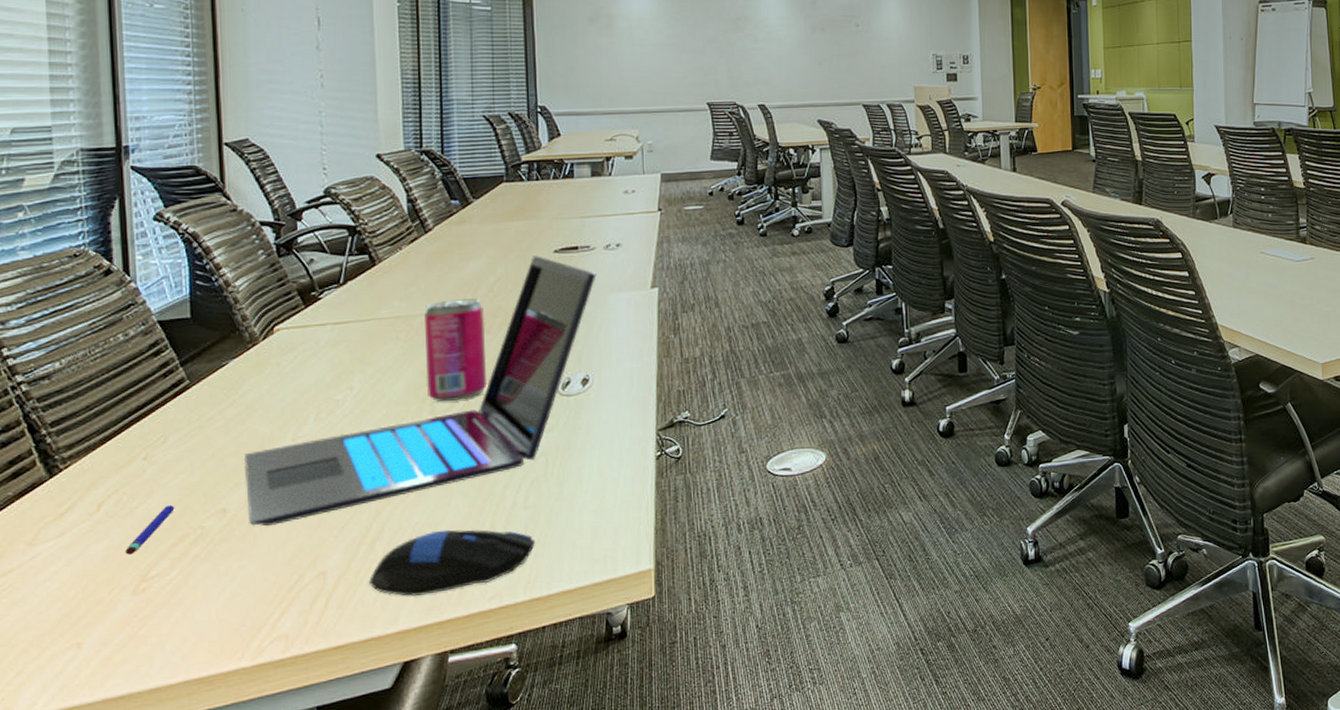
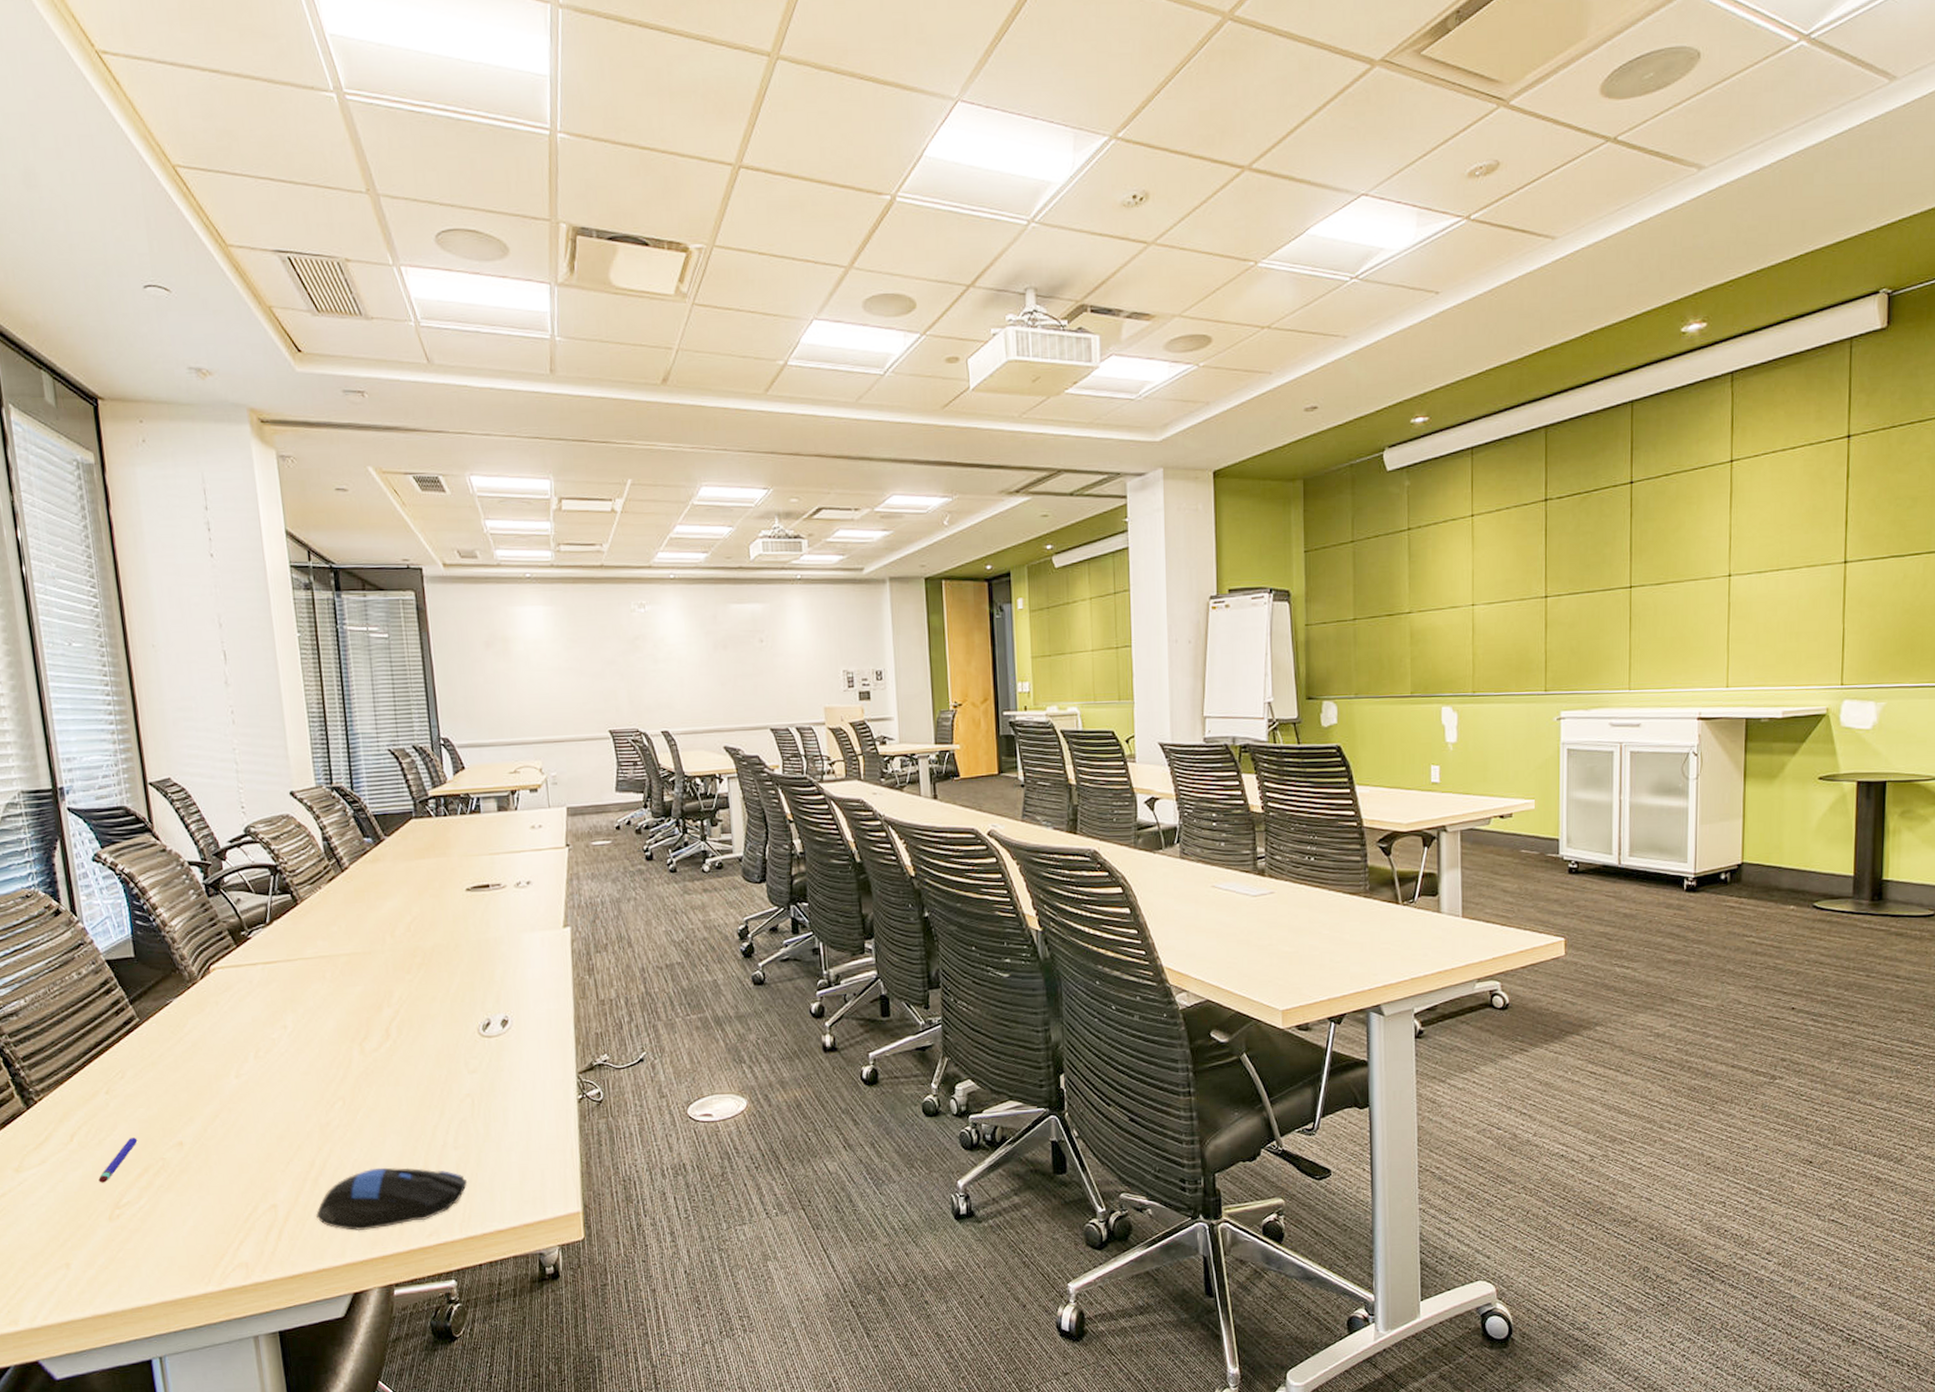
laptop: present [243,256,597,527] -> none [194,894,509,1160]
beverage can: present [425,299,486,403] -> none [347,938,411,1042]

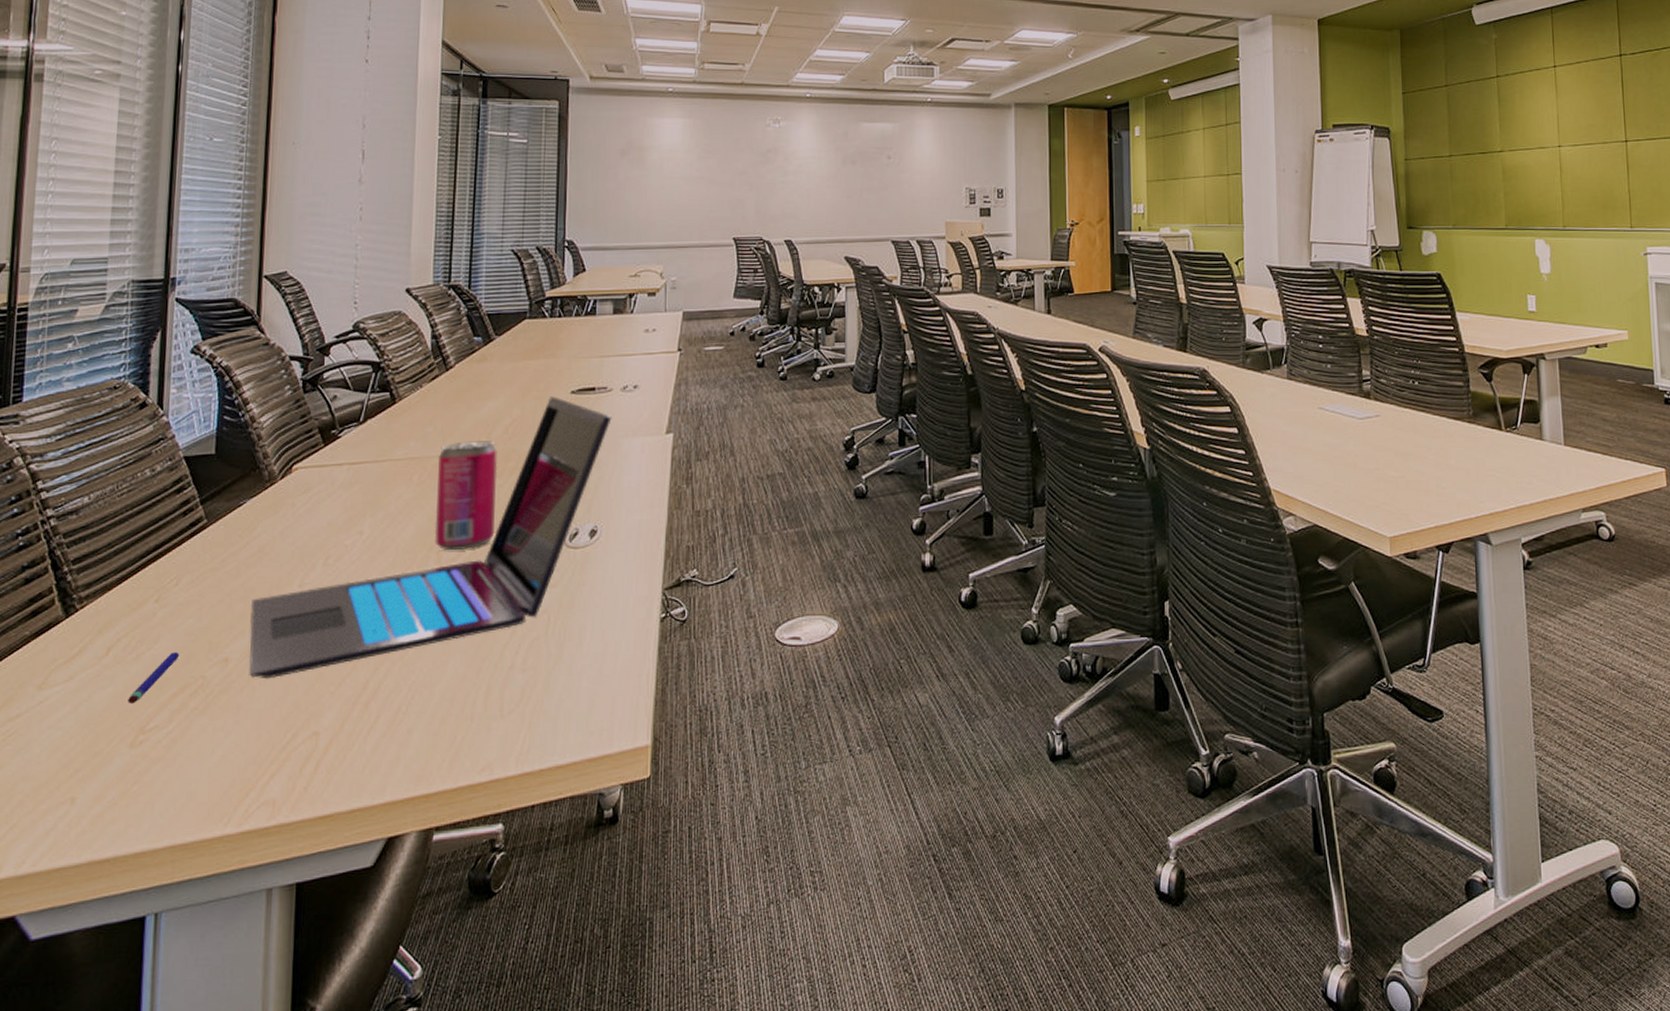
laptop: none [194,894,509,1160] -> present [248,396,612,679]
computer mouse: present [316,1167,468,1231] -> none [360,691,532,765]
beverage can: none [347,938,411,1042] -> present [434,441,498,551]

